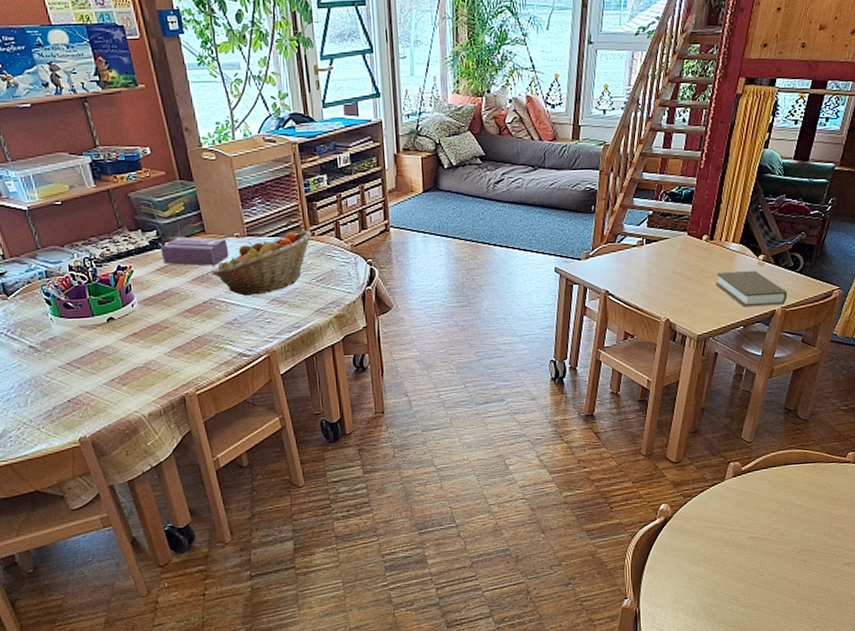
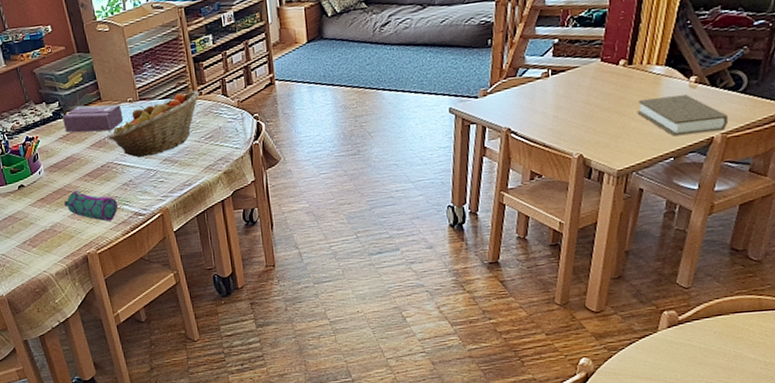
pencil case: none [160,326,220,361] -> present [64,190,118,222]

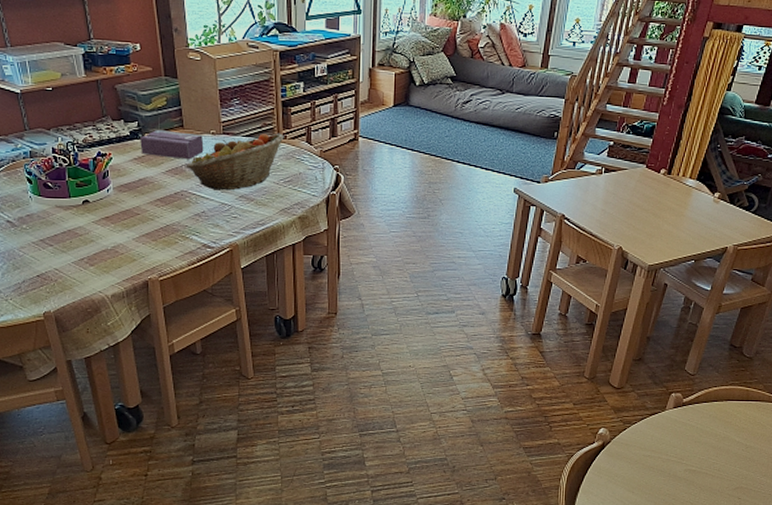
pencil case: present [64,190,118,222] -> none [131,214,186,249]
book: present [636,95,729,135] -> none [670,207,741,242]

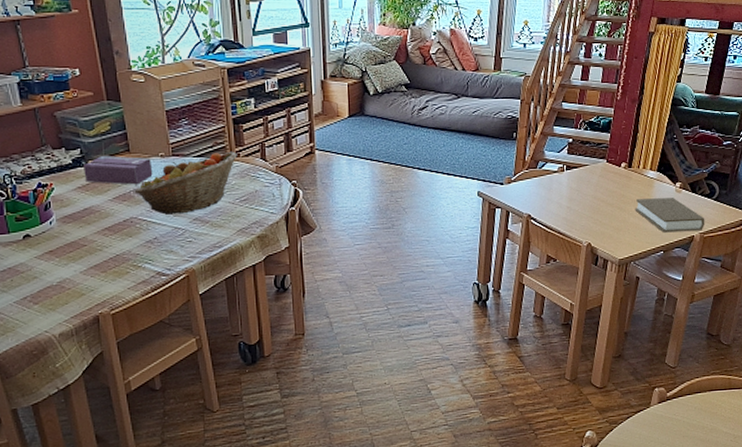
book: none [670,207,741,242] -> present [634,198,705,232]

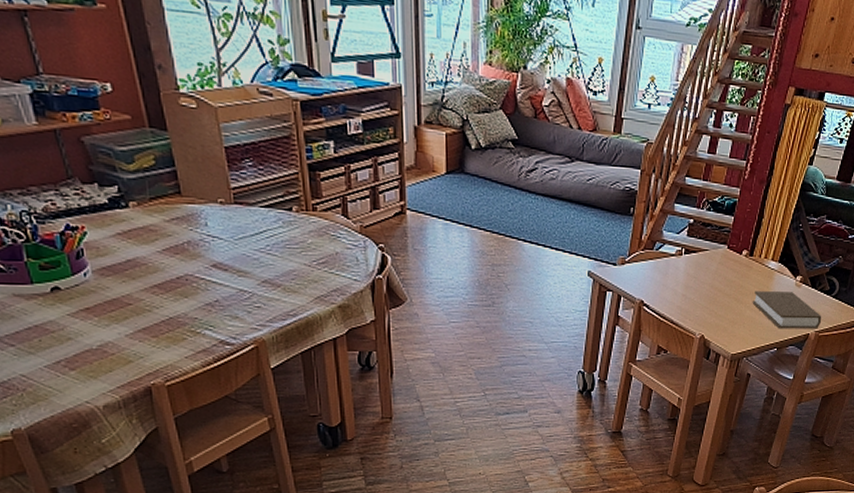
tissue box: present [83,156,153,185] -> none [123,197,211,236]
fruit basket: present [134,151,237,215] -> none [188,203,314,274]

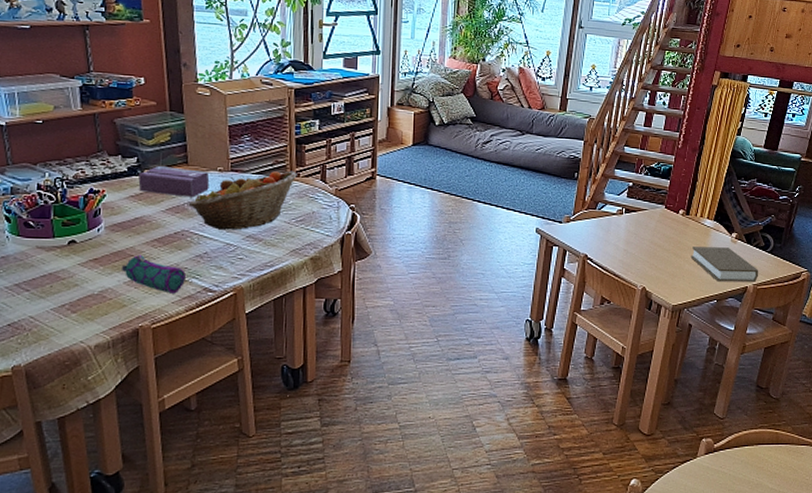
pencil case: none [120,304,197,347] -> present [122,255,186,294]
tissue box: none [123,197,211,236] -> present [138,166,210,198]
fruit basket: none [188,203,314,274] -> present [188,170,297,230]

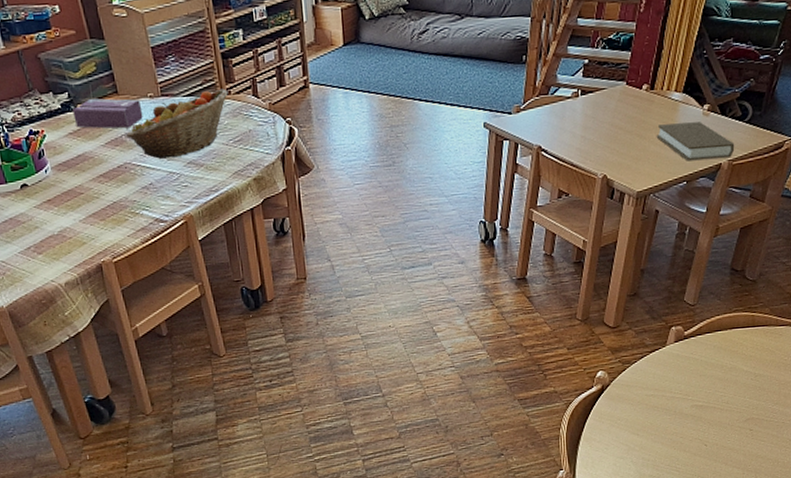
pencil case: present [122,255,186,294] -> none [75,192,137,228]

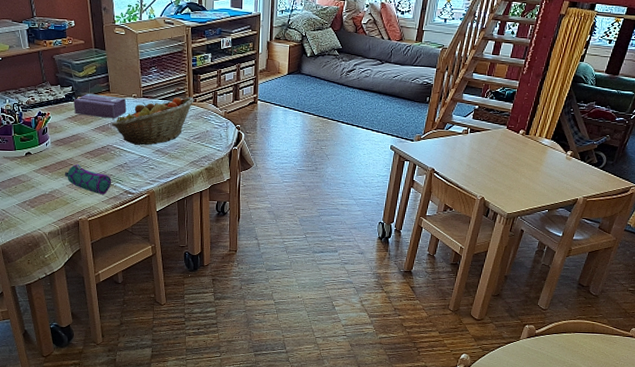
pencil case: none [75,192,137,228] -> present [65,164,111,195]
book: present [656,122,735,160] -> none [527,163,590,194]

